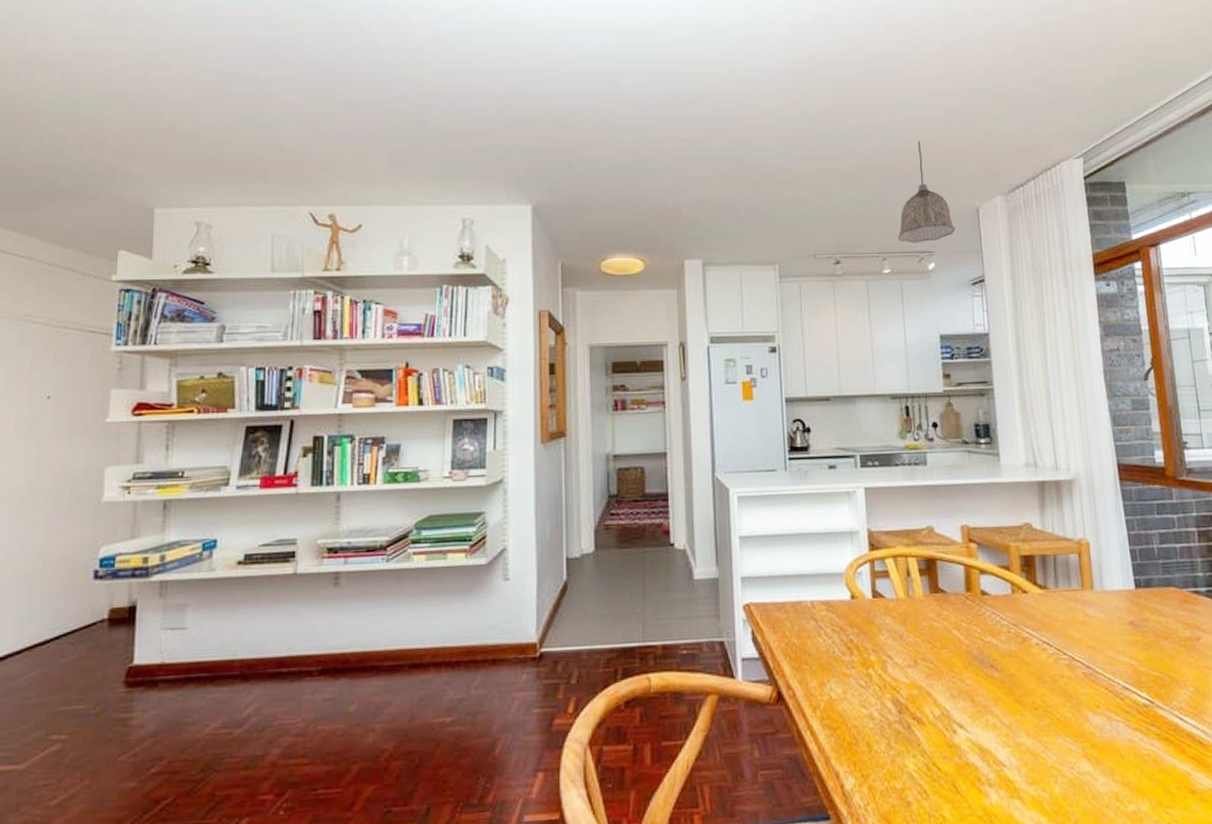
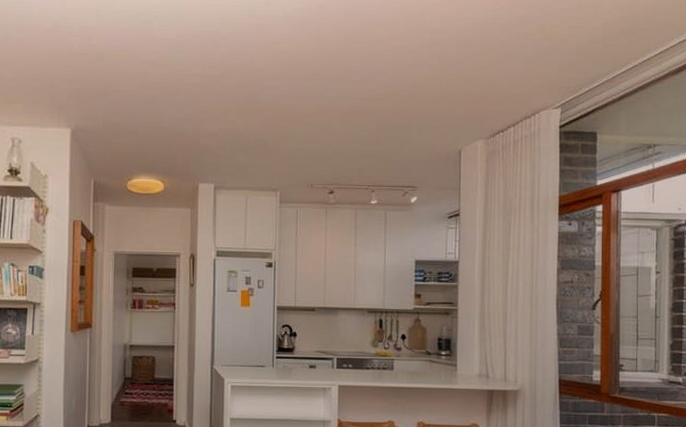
pendant lamp: present [898,140,956,243] -> none [386,86,438,179]

